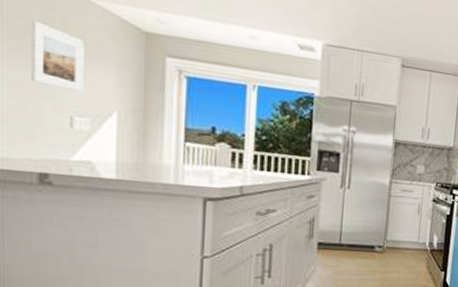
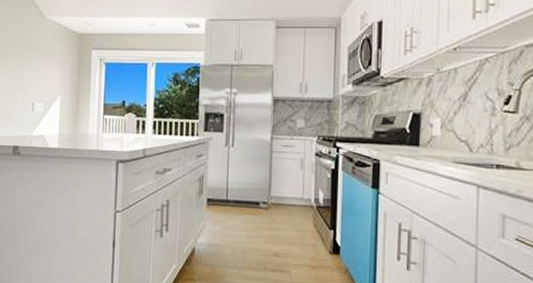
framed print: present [32,21,84,93] -> none [12,39,42,85]

